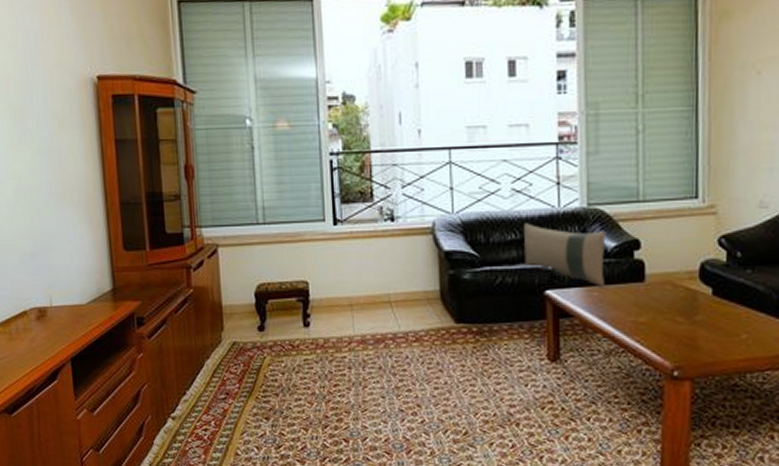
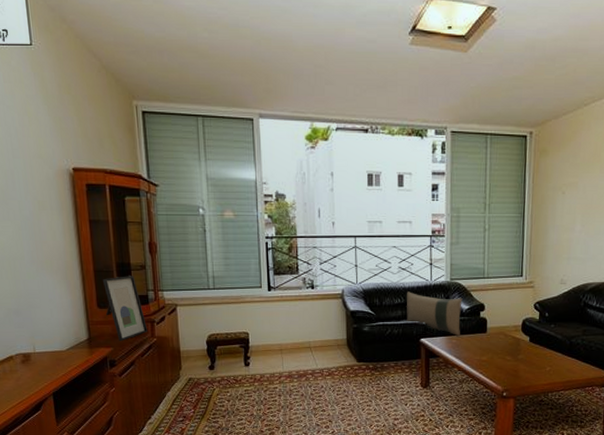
picture frame: none [129,208,183,293] -> present [102,276,148,342]

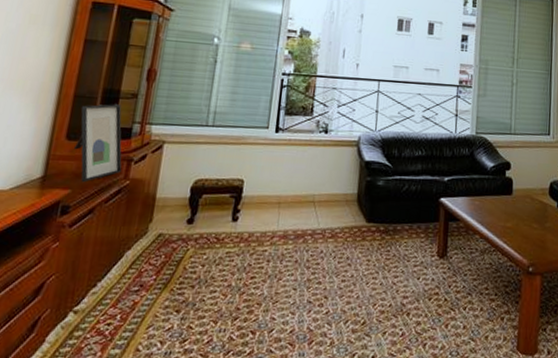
pillow: present [407,291,463,337] -> none [426,143,488,198]

